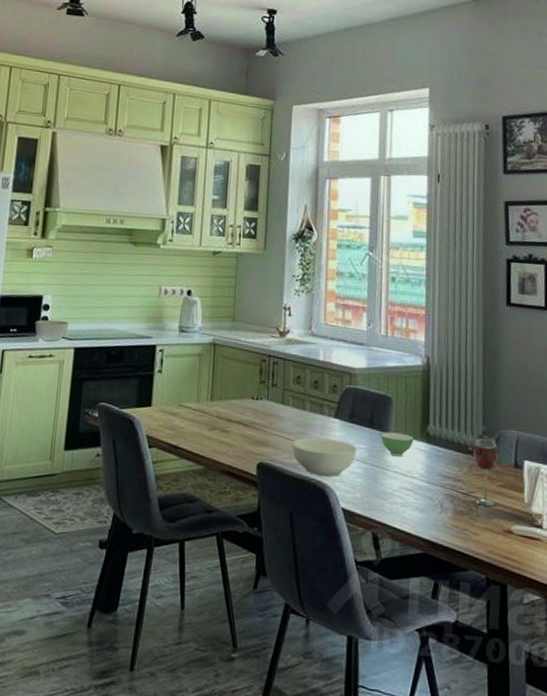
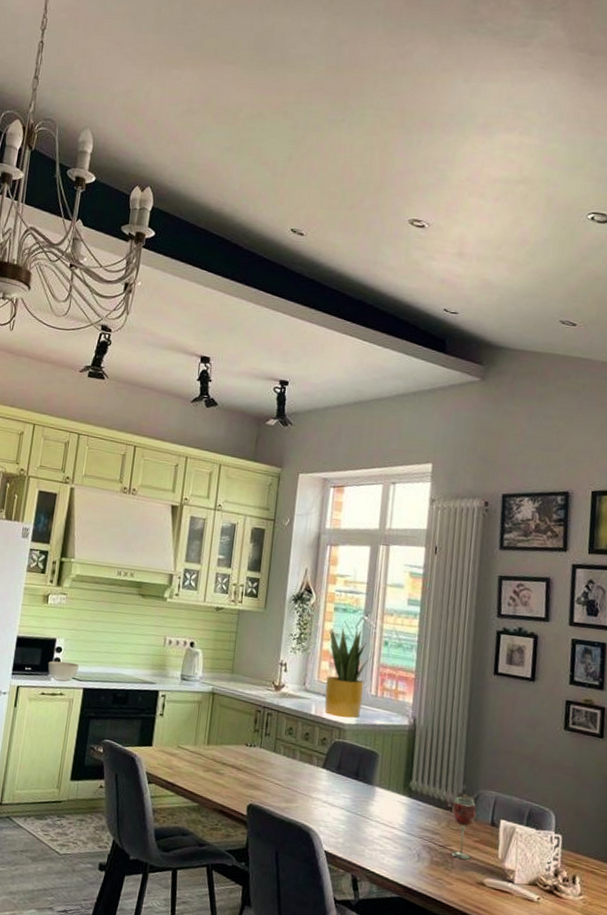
bowl: present [291,437,357,476] -> none [280,784,342,822]
planter: none [332,264,380,362] -> present [324,627,373,718]
bowl: present [380,432,414,457] -> none [364,784,397,808]

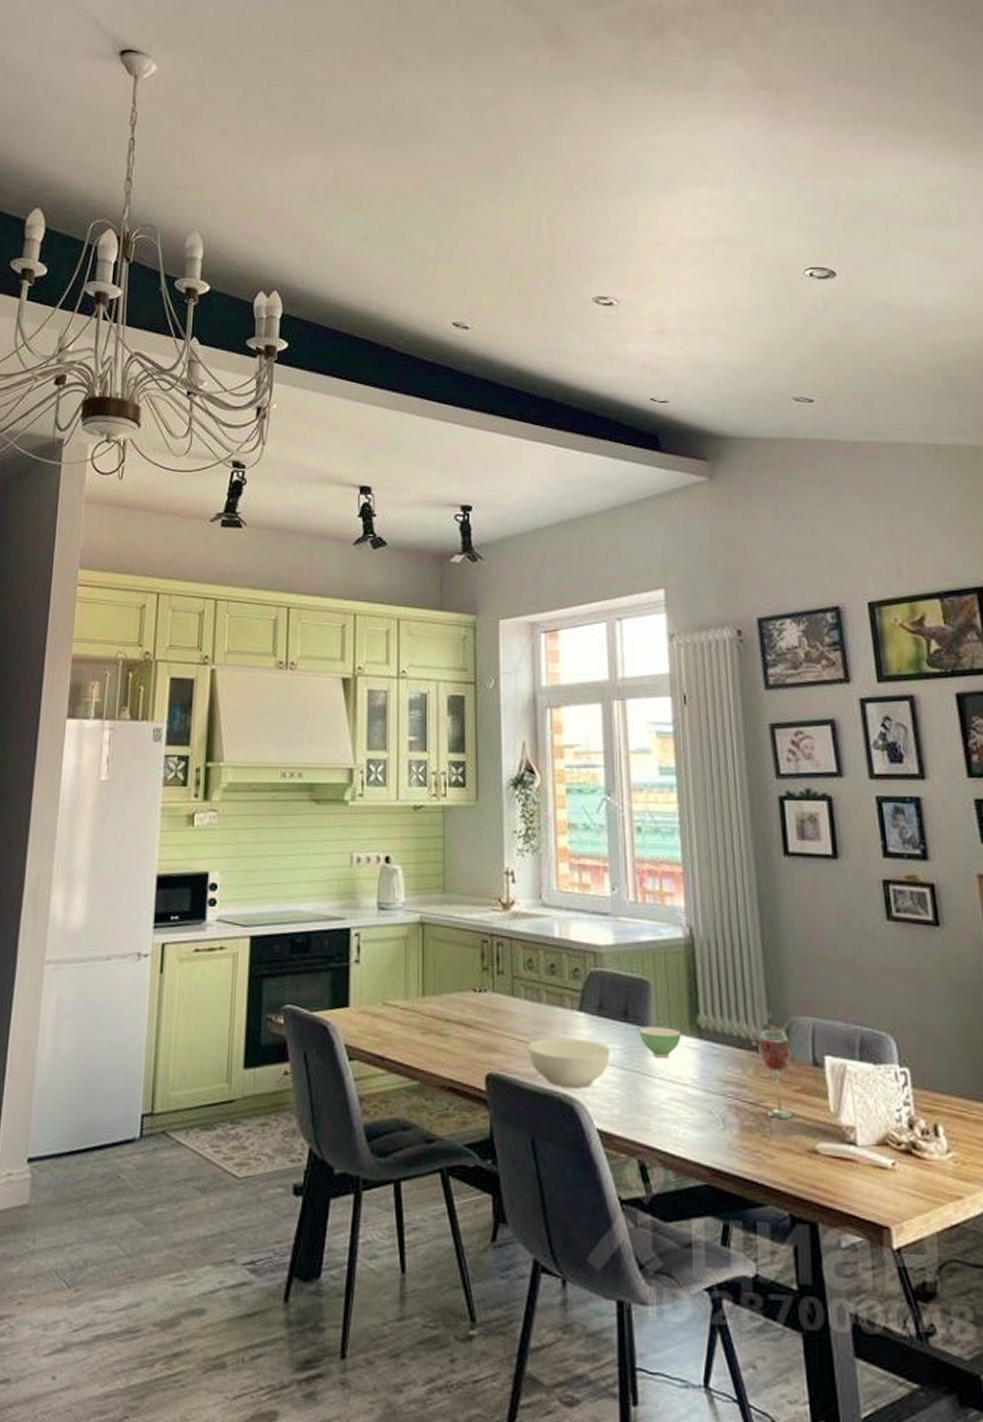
bowl: present [47,661,79,682] -> none [200,902,241,930]
bowl: none [280,784,342,822] -> present [527,1038,610,1088]
planter: present [324,627,373,718] -> none [564,812,624,937]
bowl: none [364,784,397,808] -> present [638,1026,681,1058]

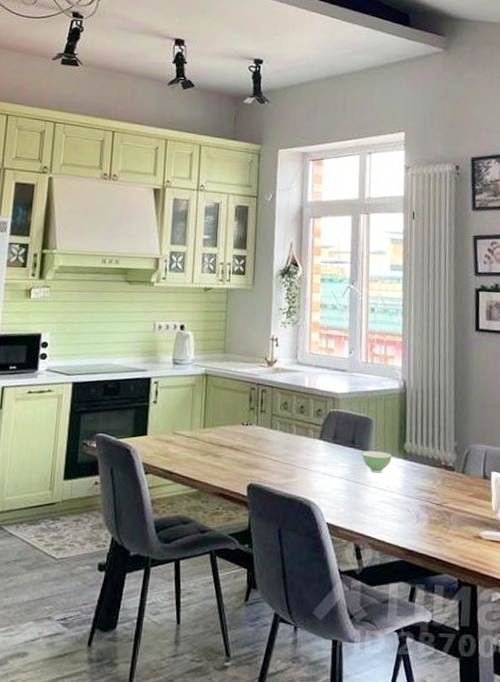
bowl: present [527,1038,610,1088] -> none [279,458,340,494]
wineglass: present [758,1023,794,1119] -> none [446,449,469,515]

